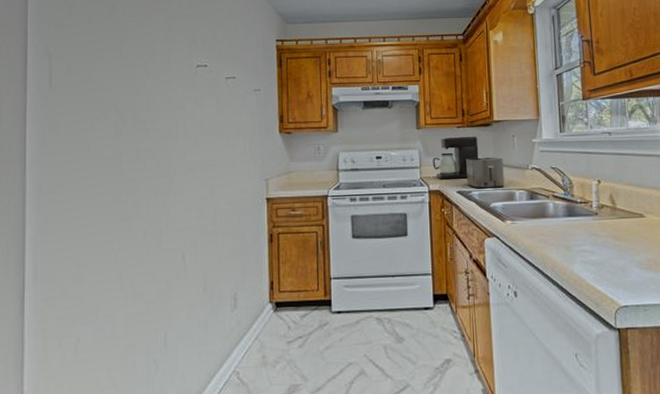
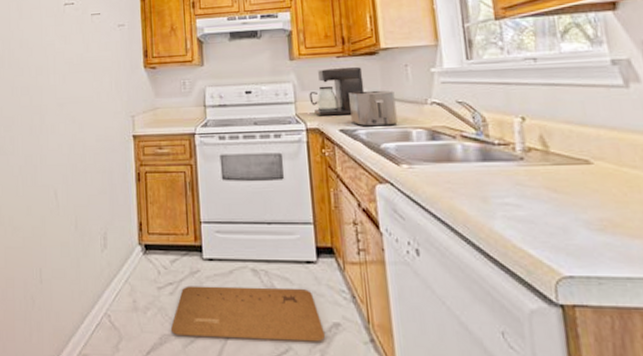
doormat: none [300,332,439,384] -> present [171,286,326,342]

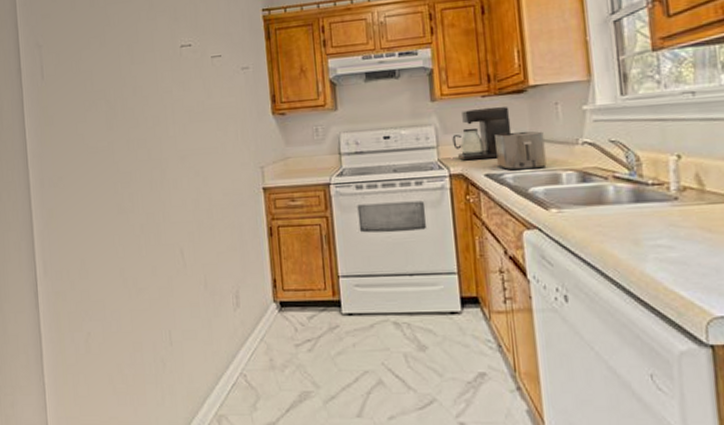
doormat: present [171,286,326,342] -> none [311,340,471,393]

